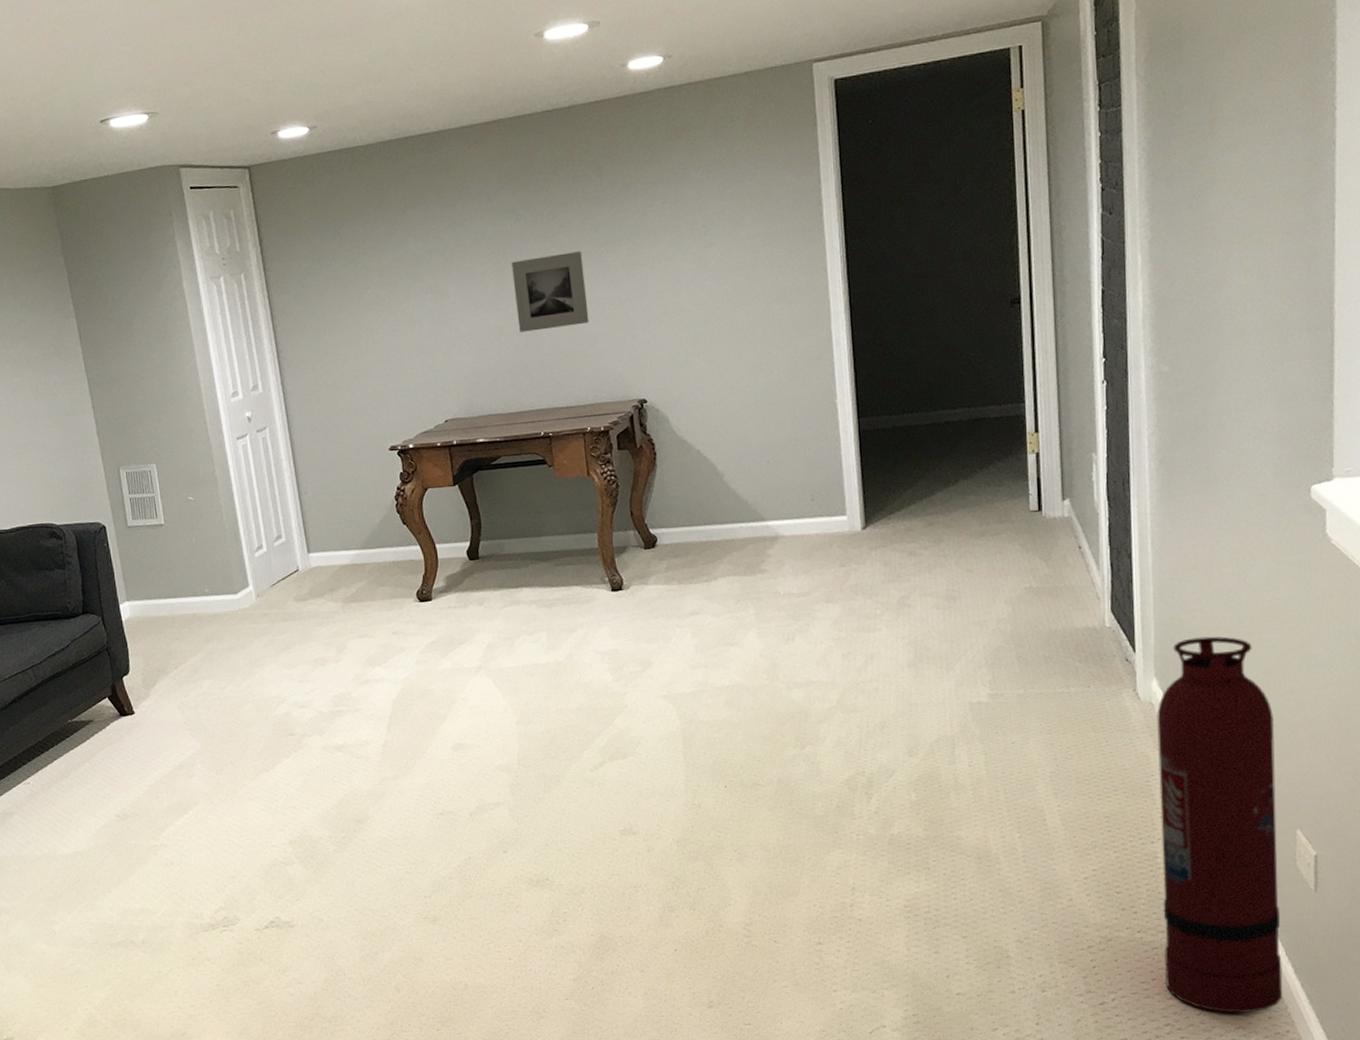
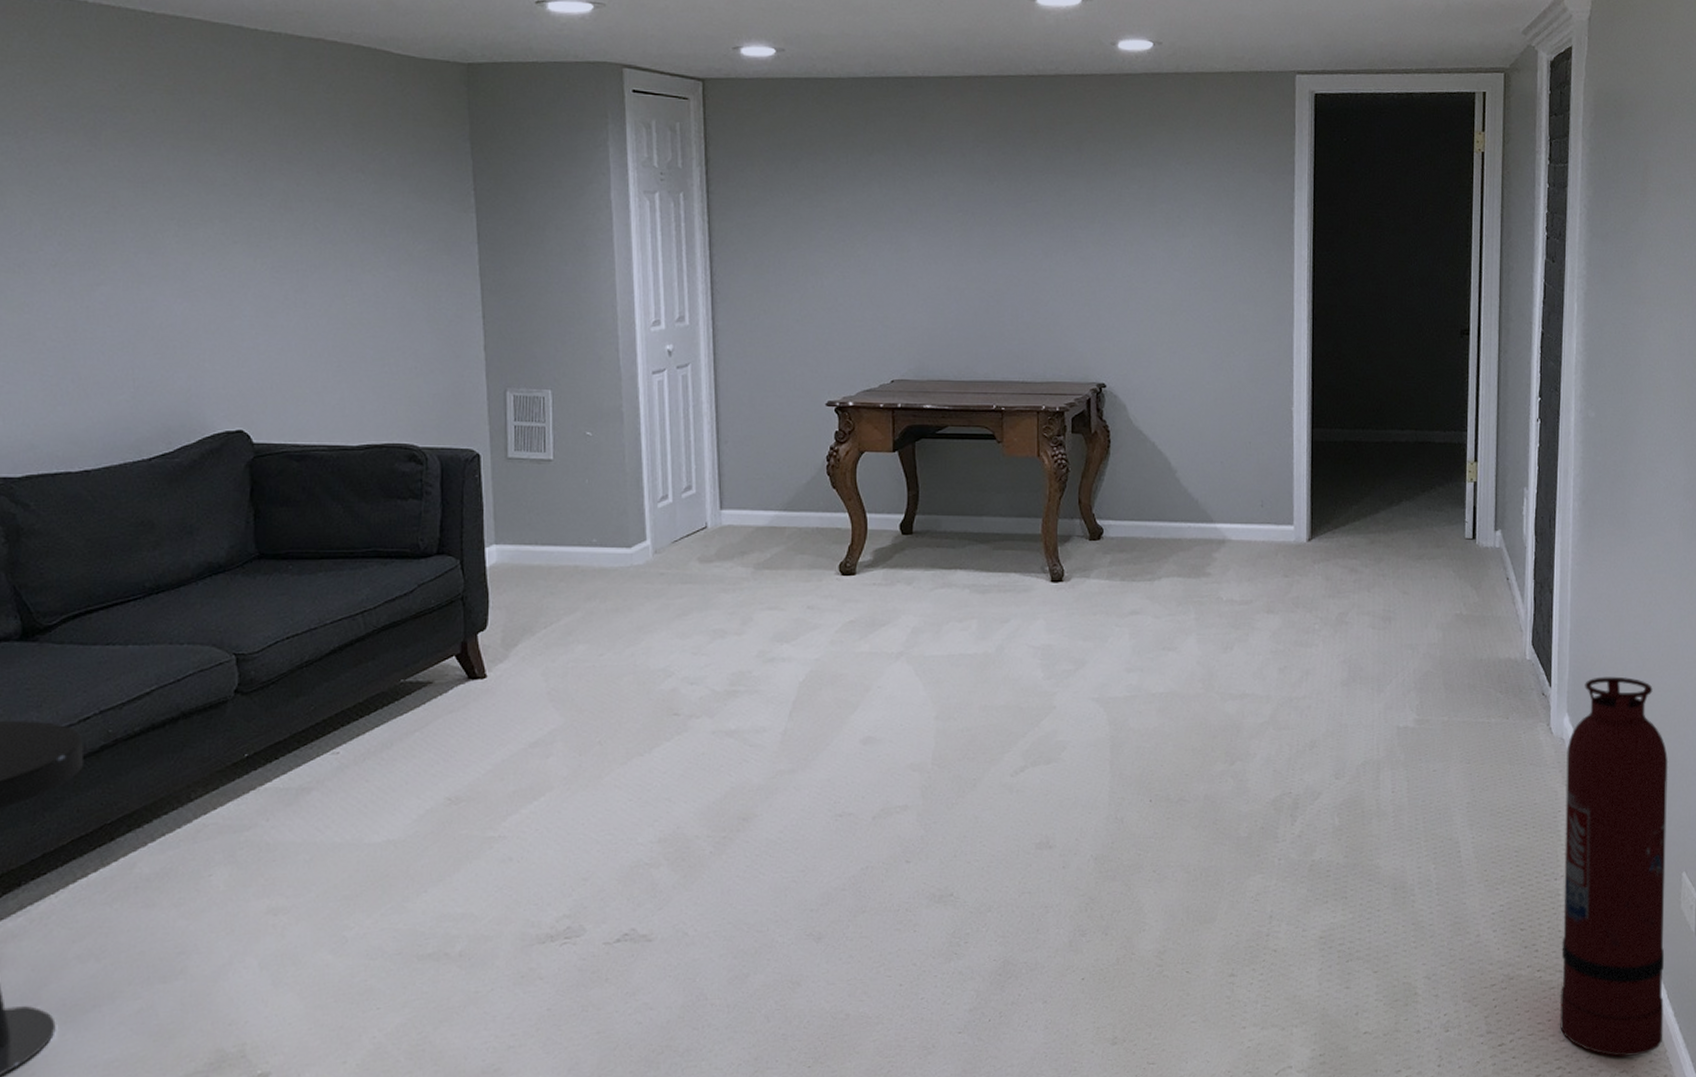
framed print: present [511,251,589,333] -> none [979,222,1055,299]

